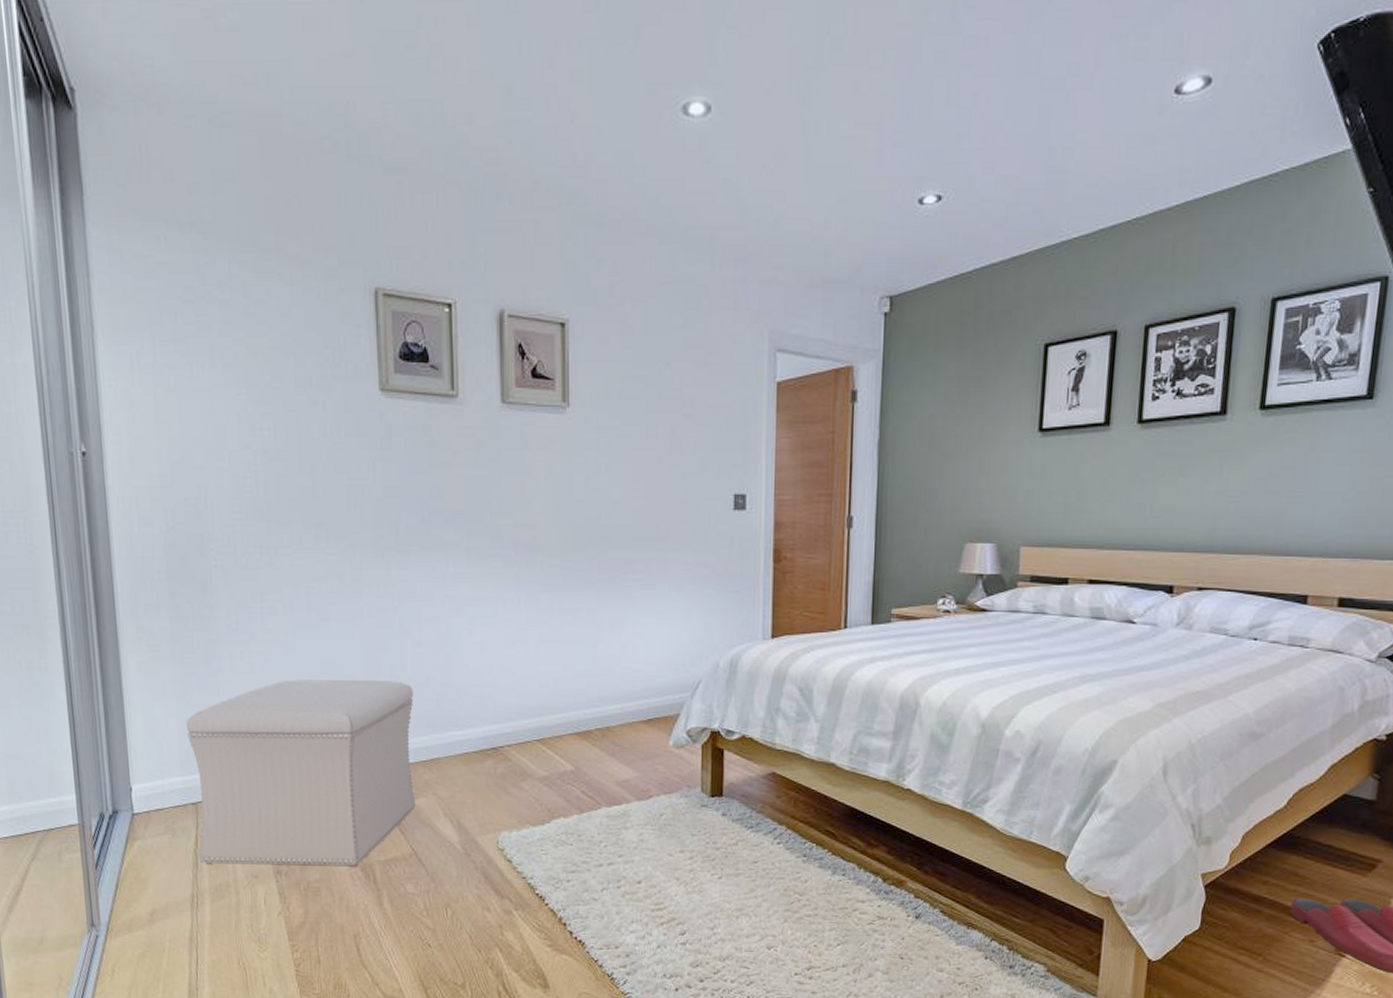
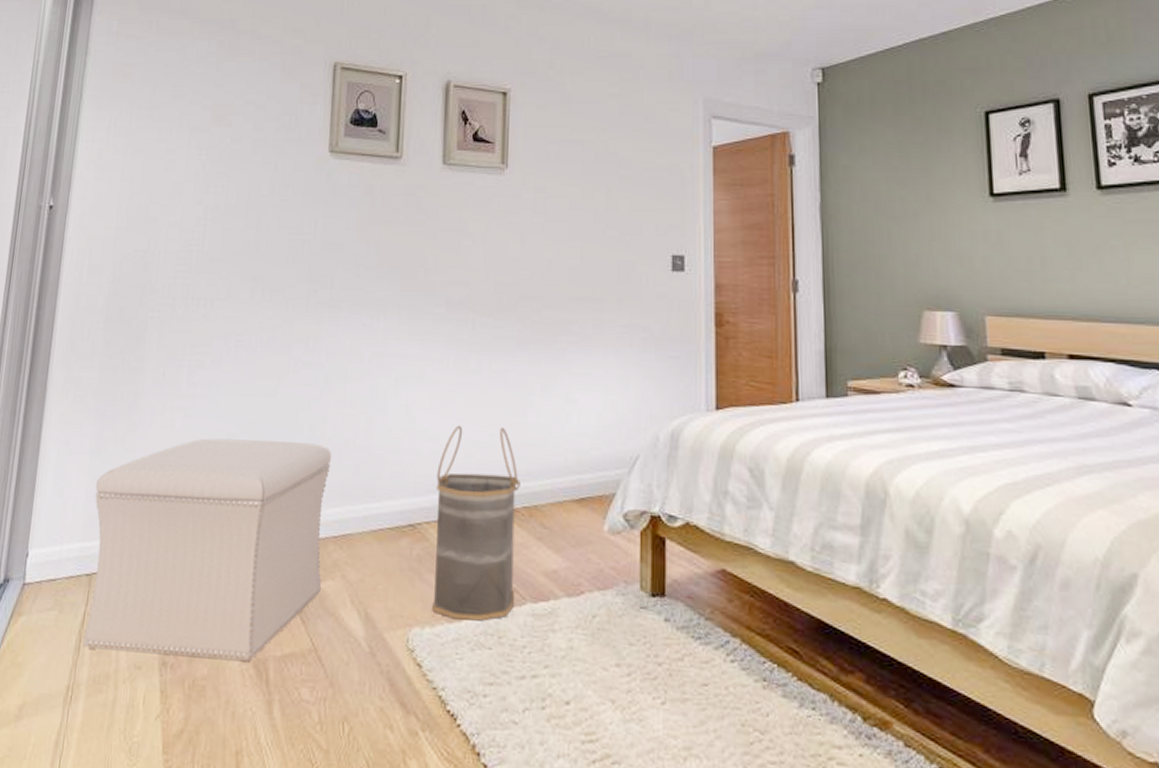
basket: none [515,660,593,824] -> present [432,425,521,621]

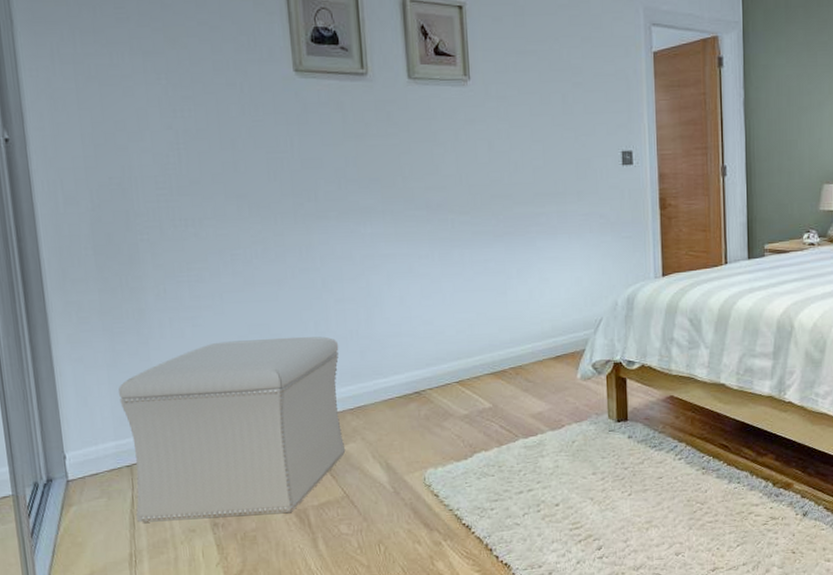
basket: present [432,425,521,621] -> none [434,307,509,459]

